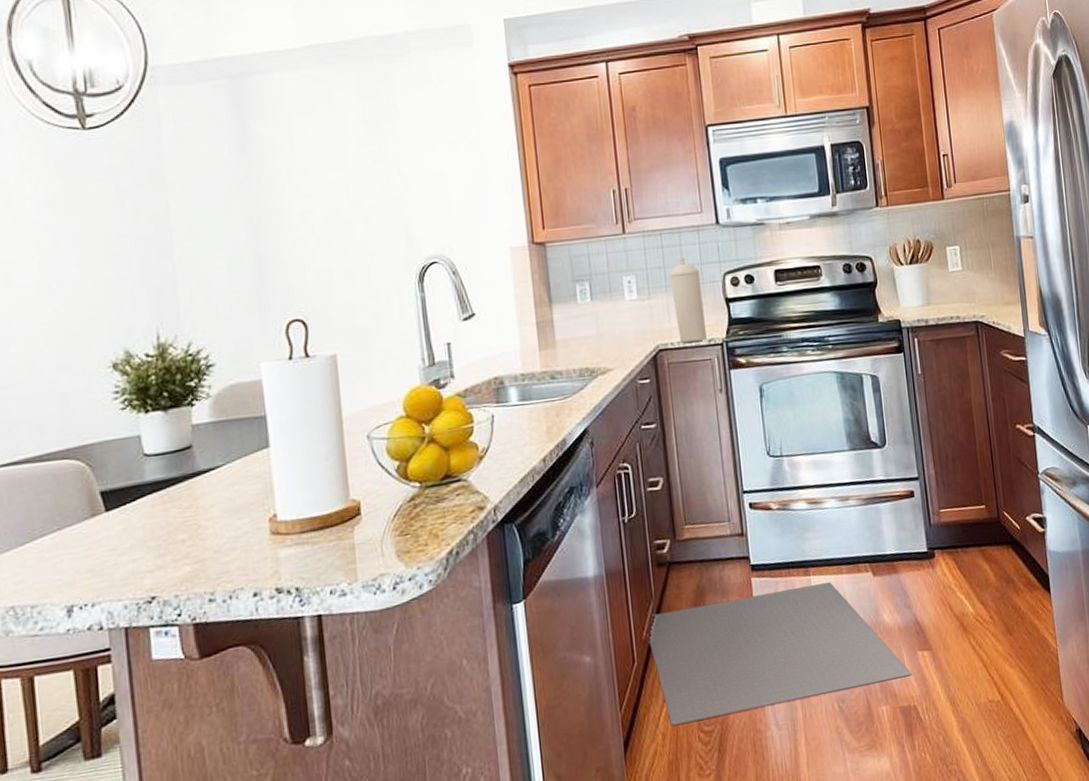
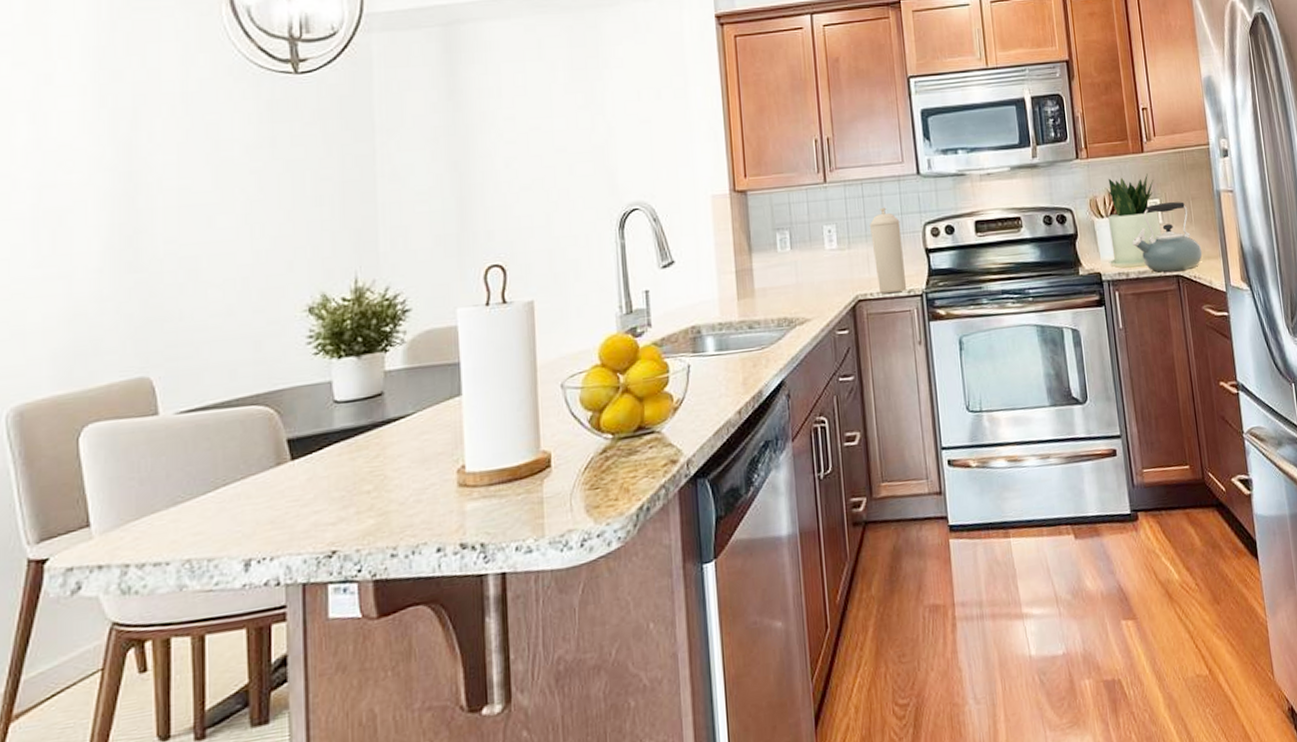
door mat: present [647,582,913,727] -> none [841,545,1116,699]
planter: none [905,220,961,315] -> present [1105,173,1162,268]
kettle: none [931,248,1002,319] -> present [1132,201,1203,273]

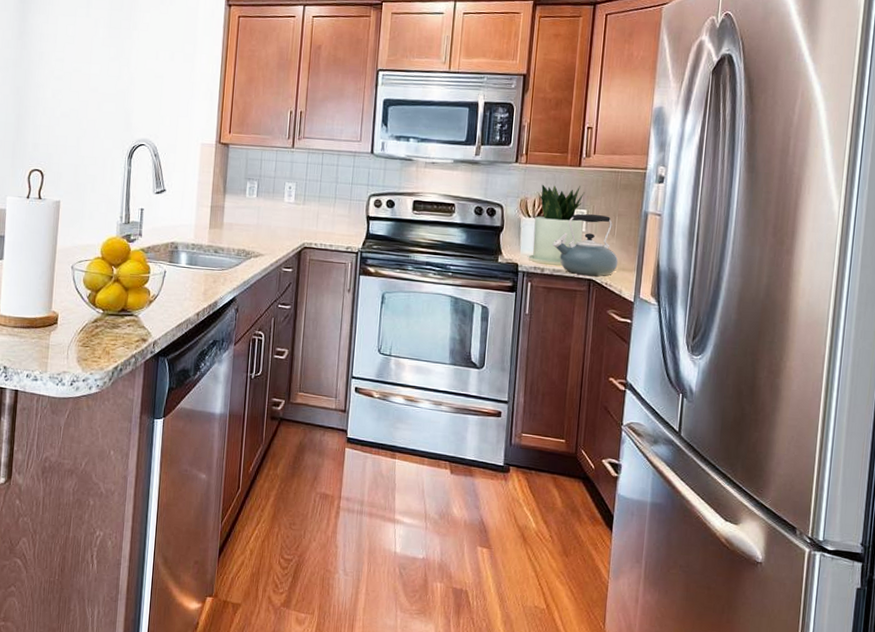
canister: present [869,207,906,293] -> none [322,176,350,247]

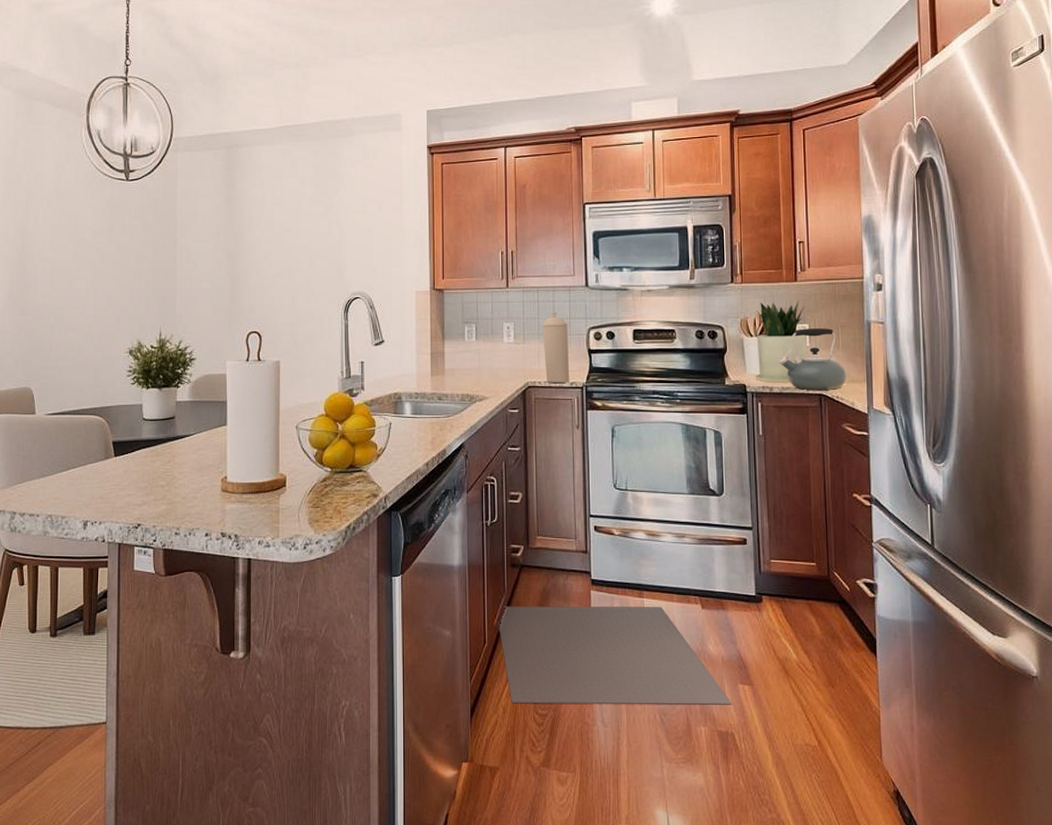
door mat: none [253,455,469,565] -> present [498,606,732,705]
canister: none [322,176,350,247] -> present [541,312,569,383]

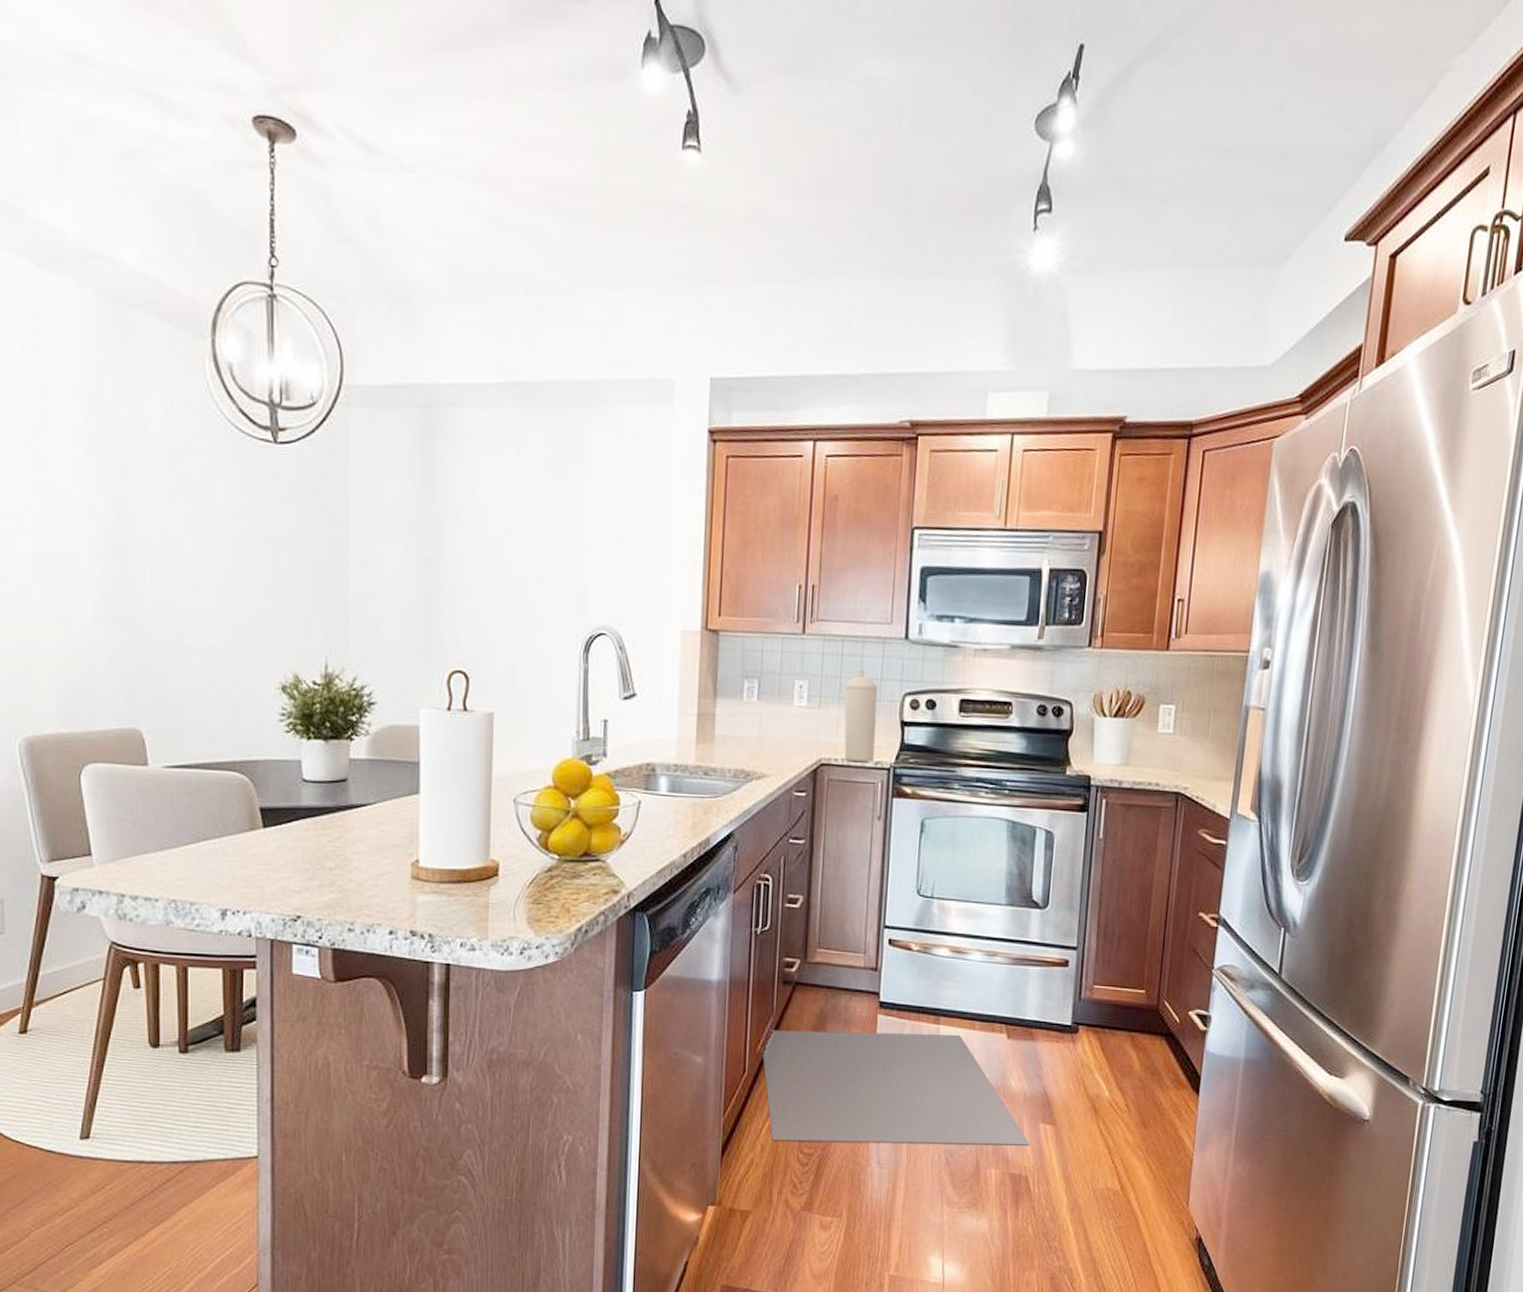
planter: present [754,301,808,383] -> none [1102,674,1173,777]
kettle: present [778,327,847,391] -> none [1133,710,1213,789]

